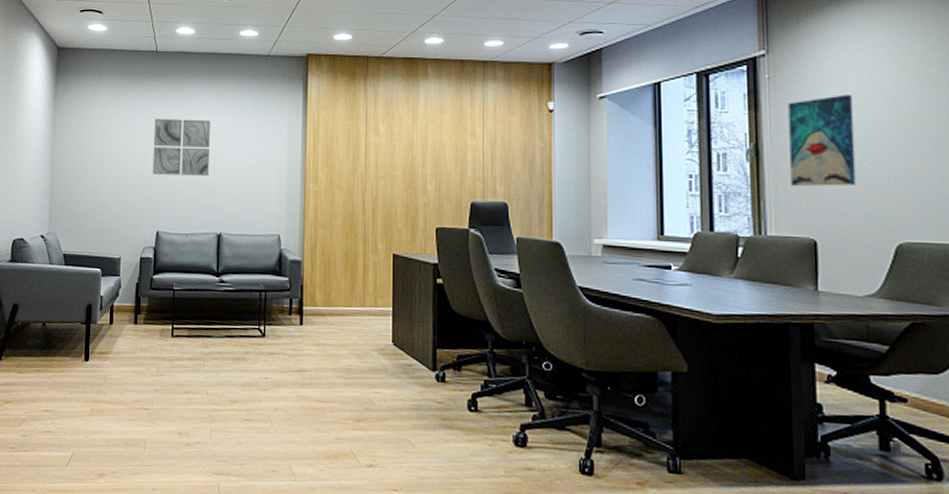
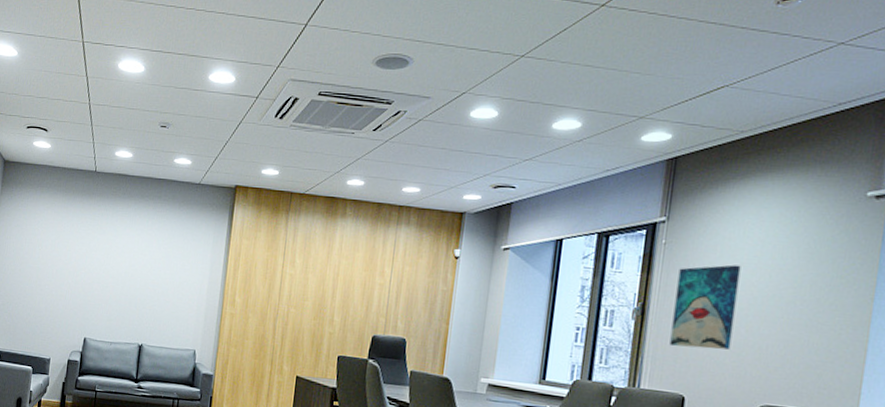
wall art: present [152,118,210,176] -> none [84,234,141,291]

